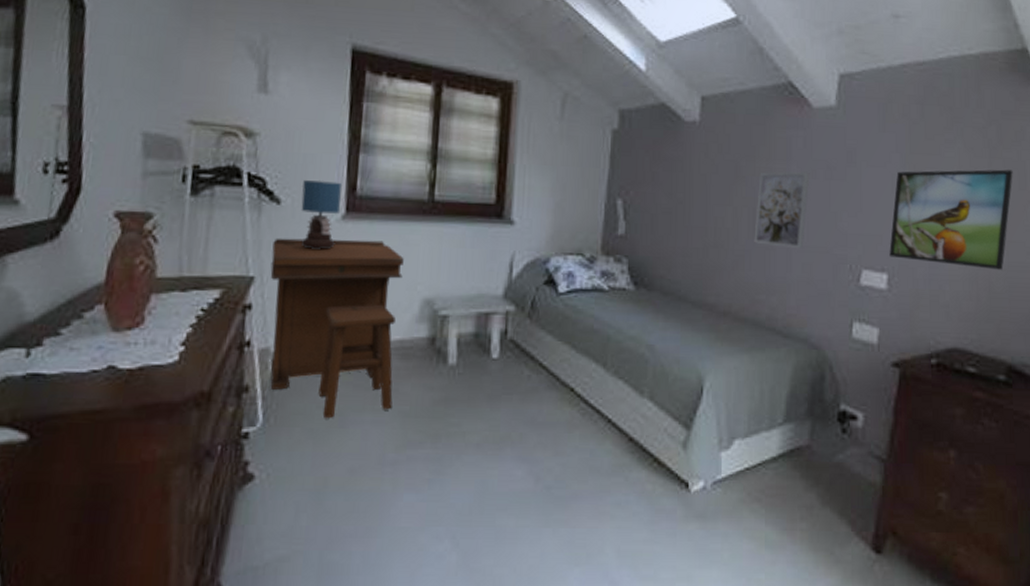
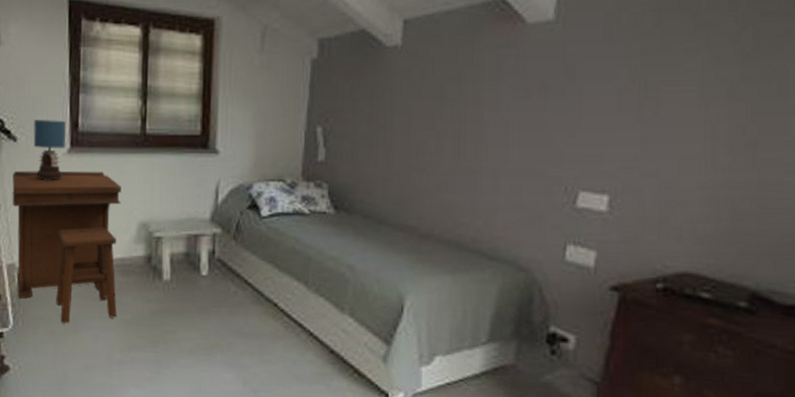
wall art: present [754,171,810,248] -> none [459,91,522,170]
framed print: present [889,169,1013,270] -> none [612,79,771,190]

